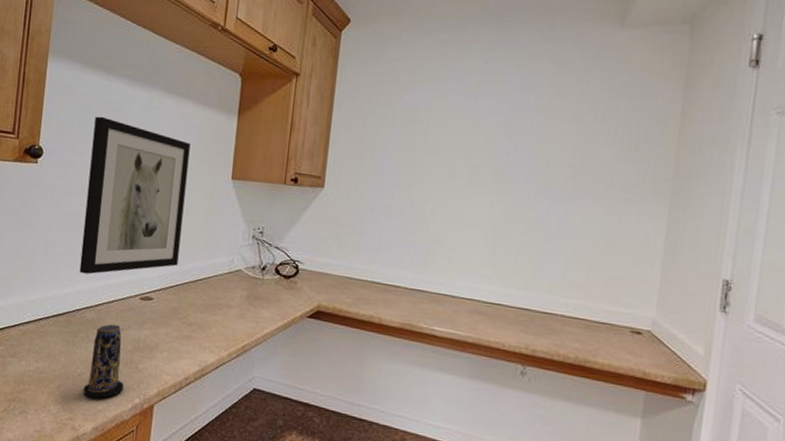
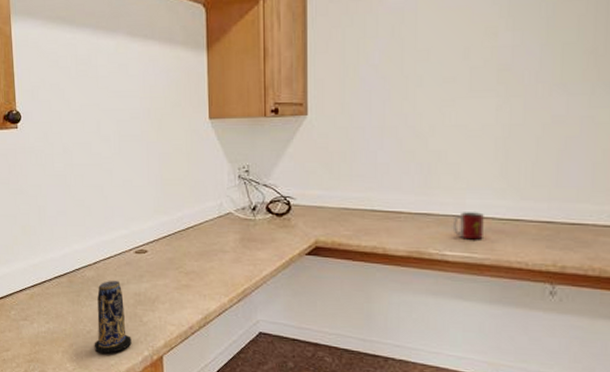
wall art: present [79,116,191,275] -> none [65,71,167,233]
mug: none [442,292,471,319] -> present [452,212,484,240]

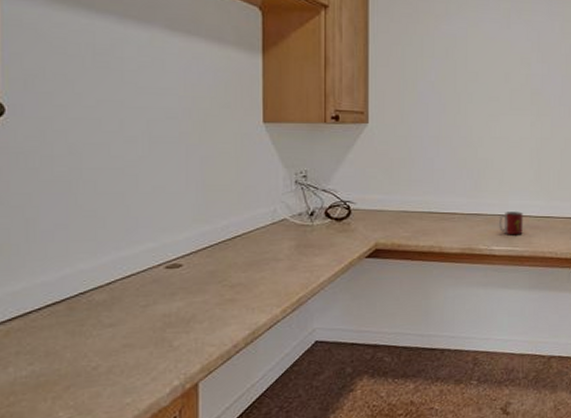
candle: present [94,281,132,354] -> none [102,302,157,392]

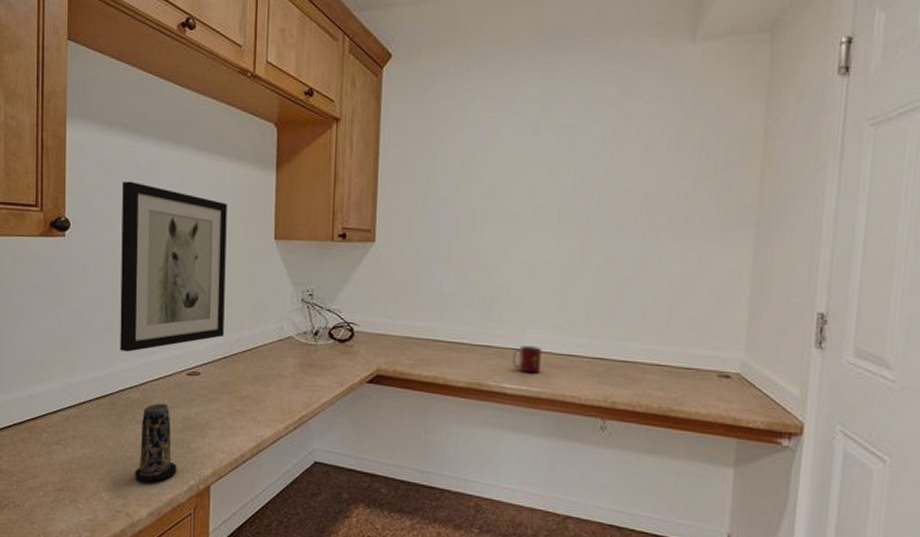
wall art: none [76,61,209,250] -> present [120,181,227,352]
candle: none [102,302,157,392] -> present [134,403,177,482]

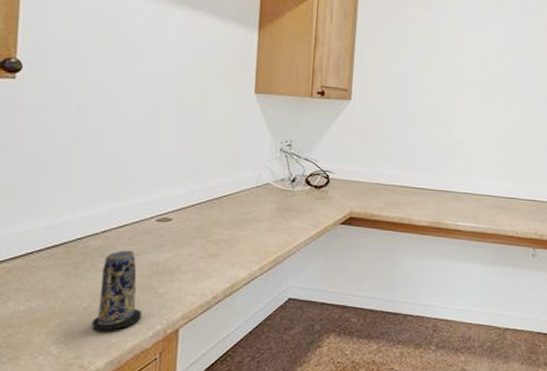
wall art: present [120,181,227,352] -> none [79,26,207,199]
mug: present [511,346,542,374] -> none [465,190,489,213]

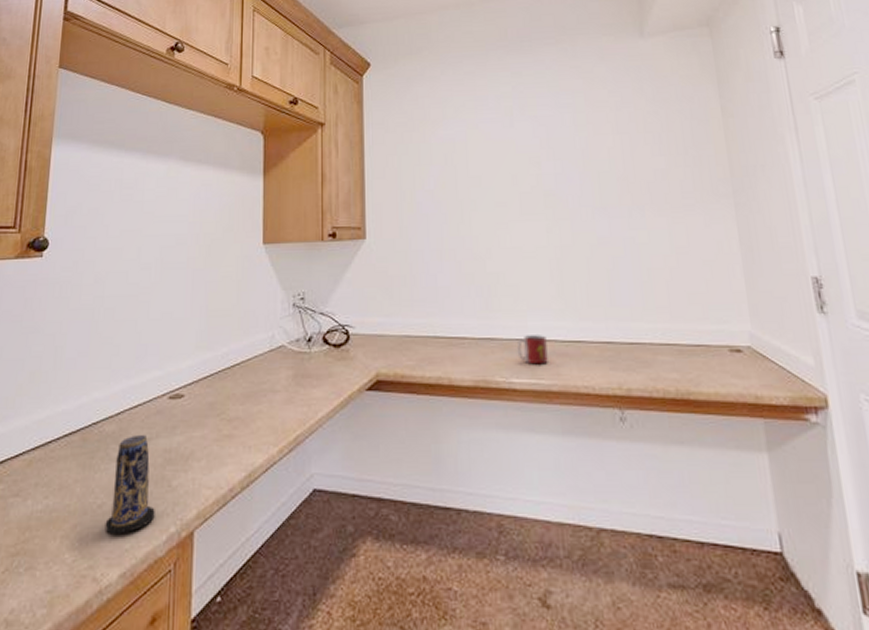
mug: none [465,190,489,213] -> present [516,335,548,365]

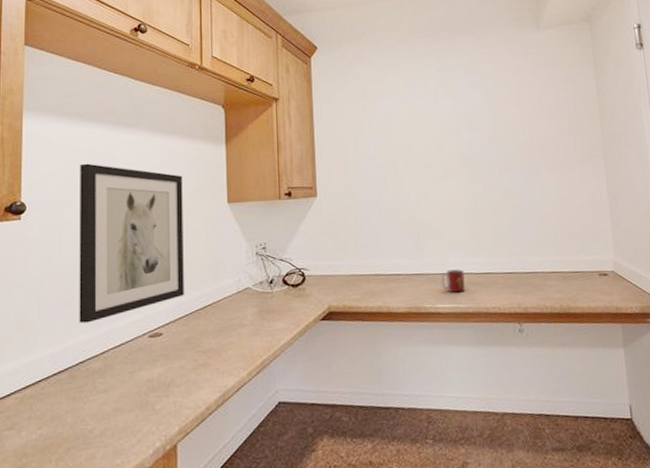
wall art: none [95,196,214,378] -> present [79,163,184,324]
candle: present [104,435,155,535] -> none [96,369,141,454]

